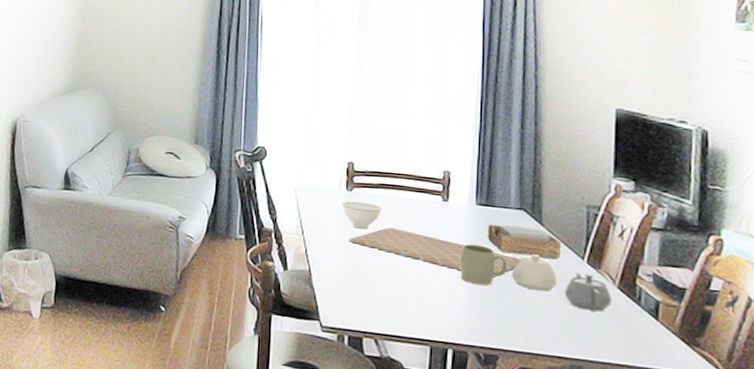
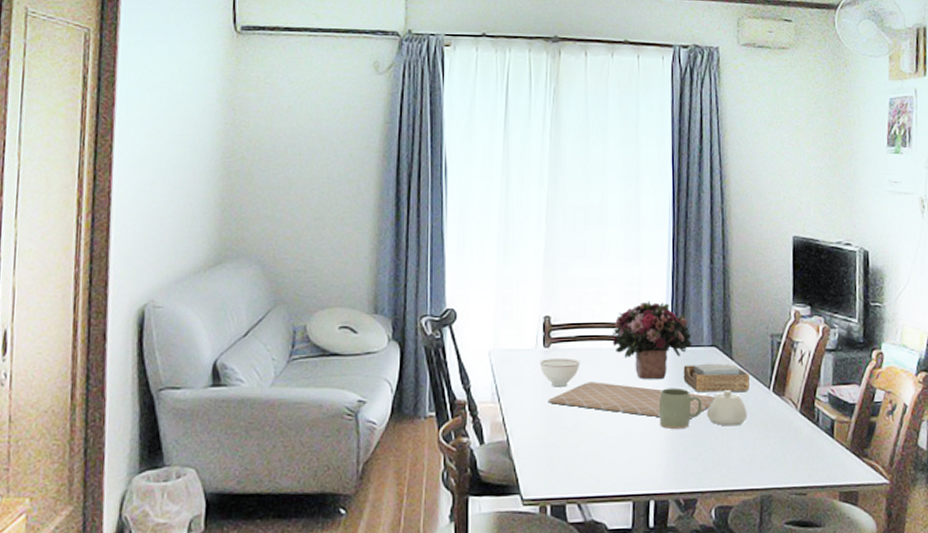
bouquet: none [413,158,498,235] -> present [610,301,692,380]
teapot: present [565,273,612,312] -> none [754,402,795,439]

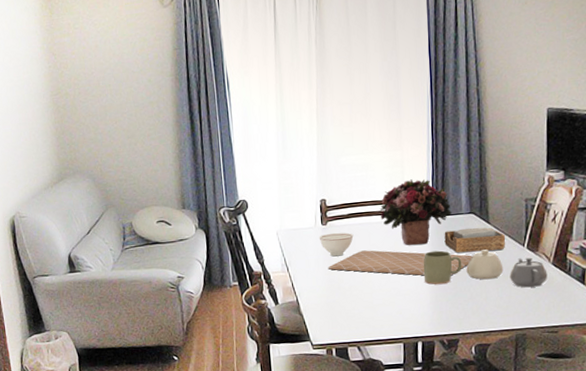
teapot: none [754,402,795,439] -> present [510,257,548,288]

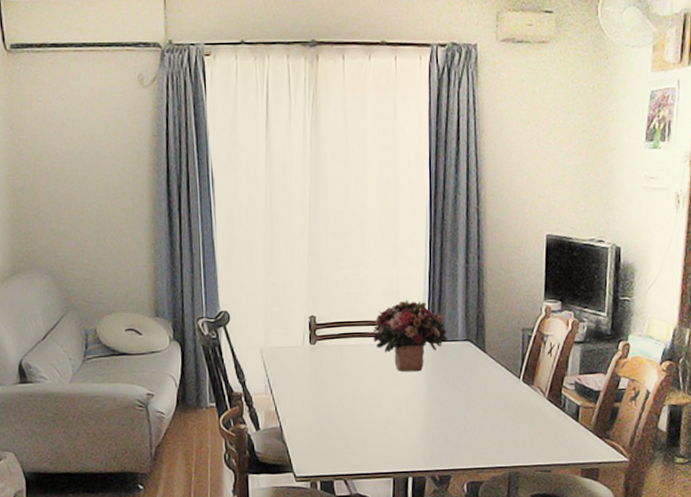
bowl: present [319,232,354,257] -> none [306,353,344,380]
placemat: present [328,250,473,276] -> none [315,374,468,407]
mug: present [423,250,462,285] -> none [416,379,457,415]
napkin holder: present [444,227,506,253] -> none [439,356,502,383]
sugar bowl: present [466,249,504,280] -> none [460,380,498,413]
teapot: present [510,257,548,288] -> none [505,391,542,423]

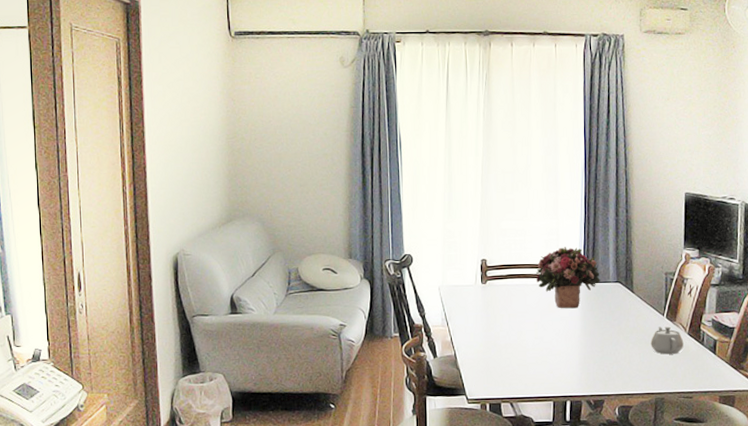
teapot: none [505,391,542,423] -> present [651,326,684,355]

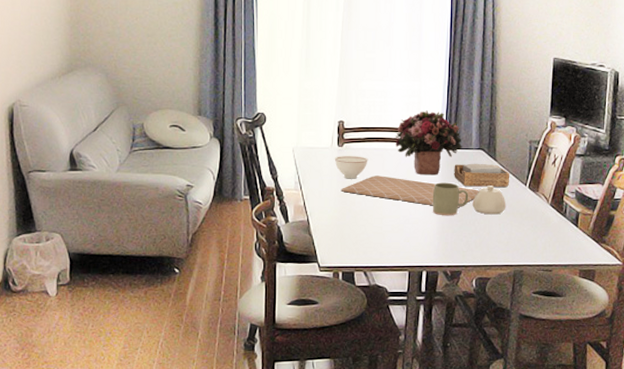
bowl: none [478,291,511,314] -> present [334,155,368,179]
placemat: none [485,310,618,339] -> present [341,176,479,208]
mug: none [573,315,609,347] -> present [432,182,469,215]
napkin holder: none [593,295,648,319] -> present [454,163,510,187]
sugar bowl: none [612,317,645,345] -> present [472,186,506,215]
teapot: present [651,326,684,355] -> none [512,197,546,226]

